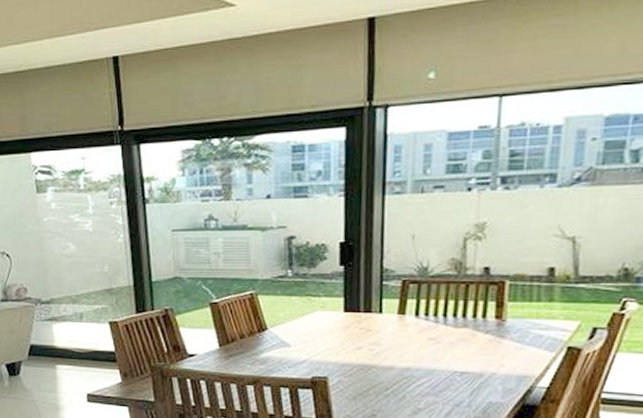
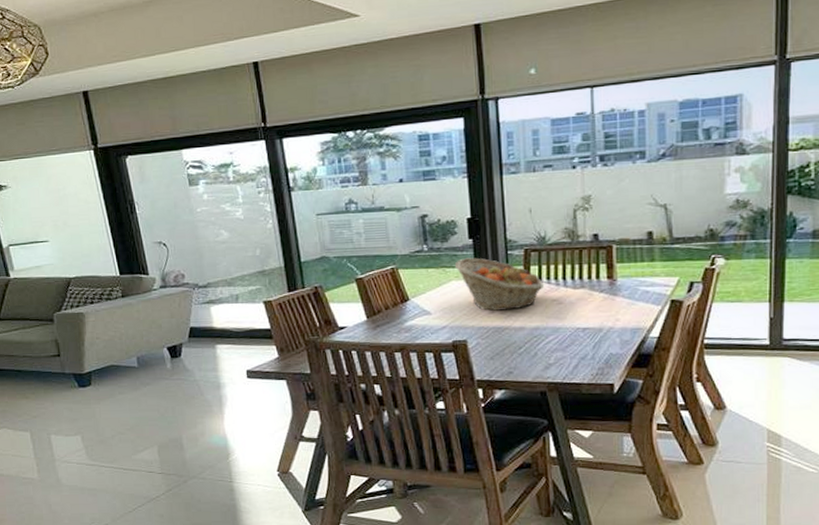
fruit basket: none [322,287,420,347] -> present [455,257,543,311]

